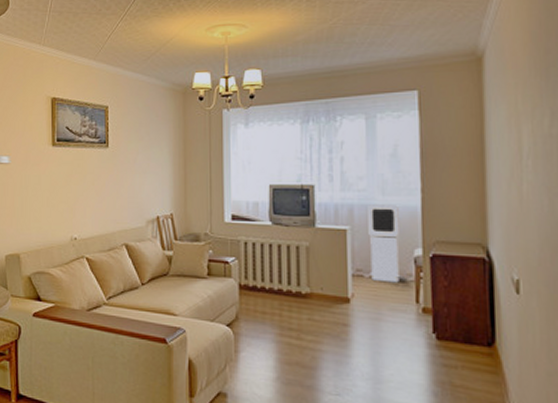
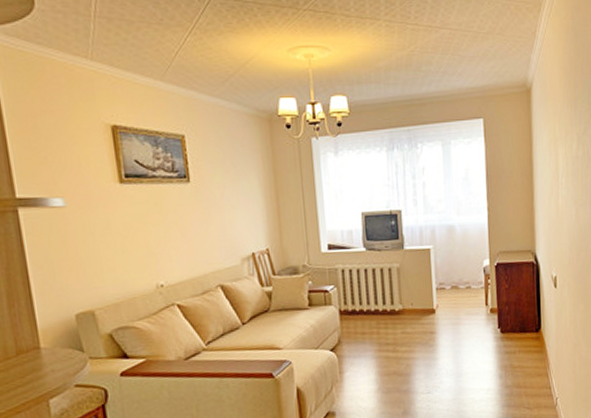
air purifier: present [368,203,401,283] -> none [446,222,474,292]

